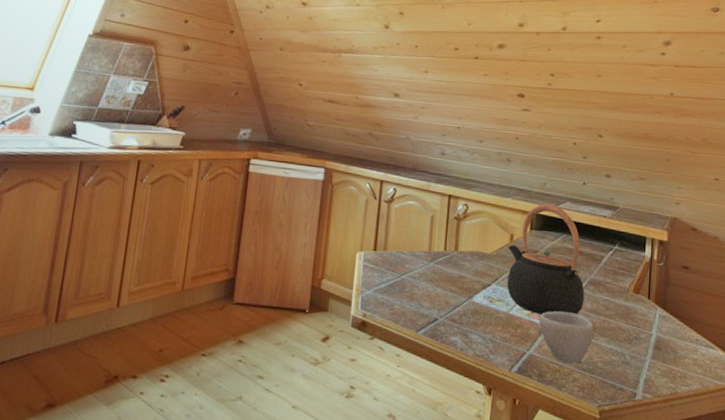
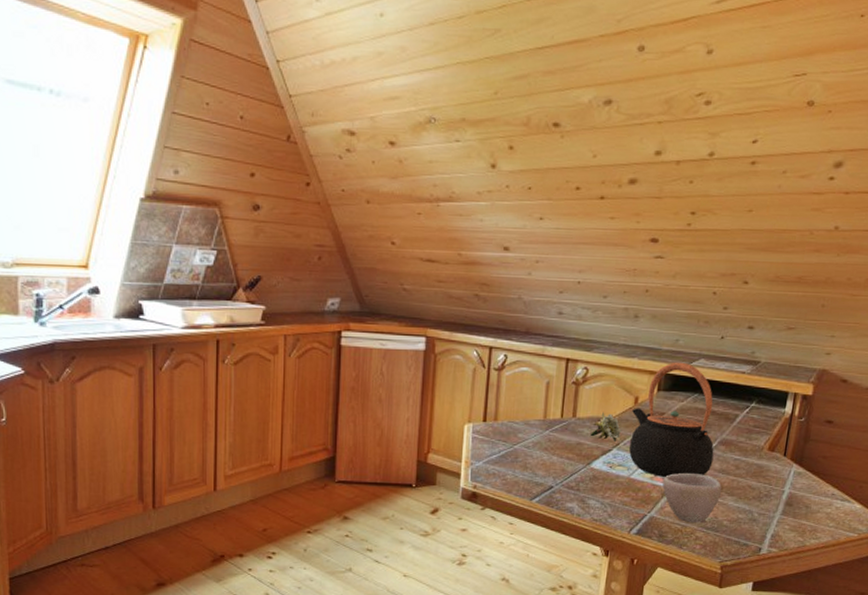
flower: none [471,247,500,278] -> present [590,412,622,443]

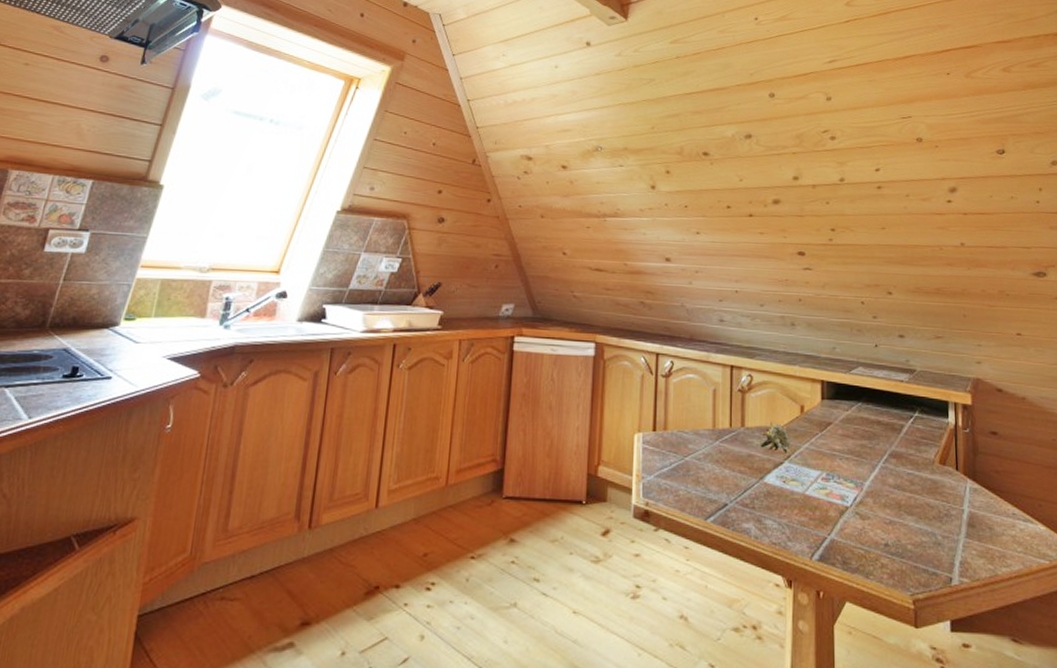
teapot: present [629,362,714,478] -> none [799,369,886,495]
cup: present [662,472,722,522] -> none [839,488,900,547]

